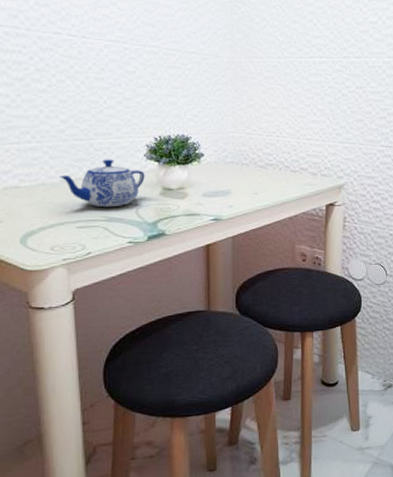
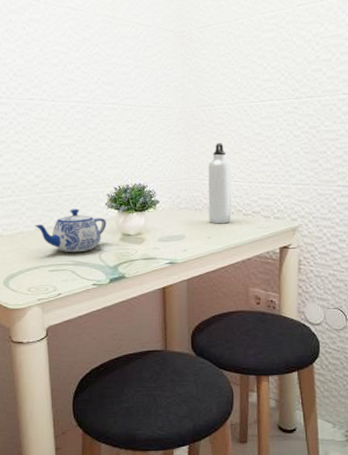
water bottle: none [255,96,280,180] -> present [208,142,232,224]

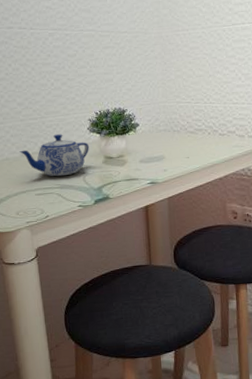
water bottle: present [208,142,232,224] -> none [184,65,209,145]

